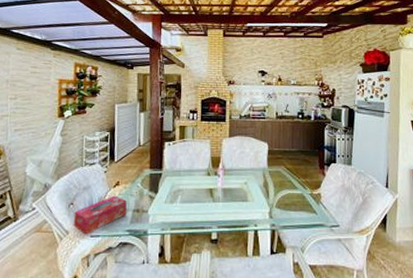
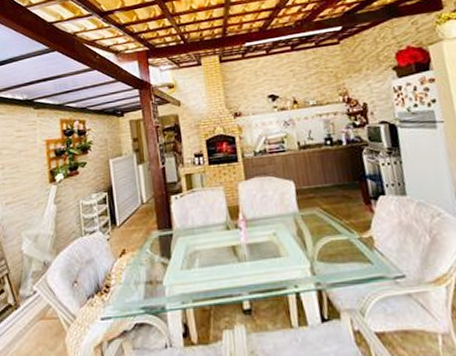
tissue box: present [73,195,127,235] -> none [79,266,138,318]

